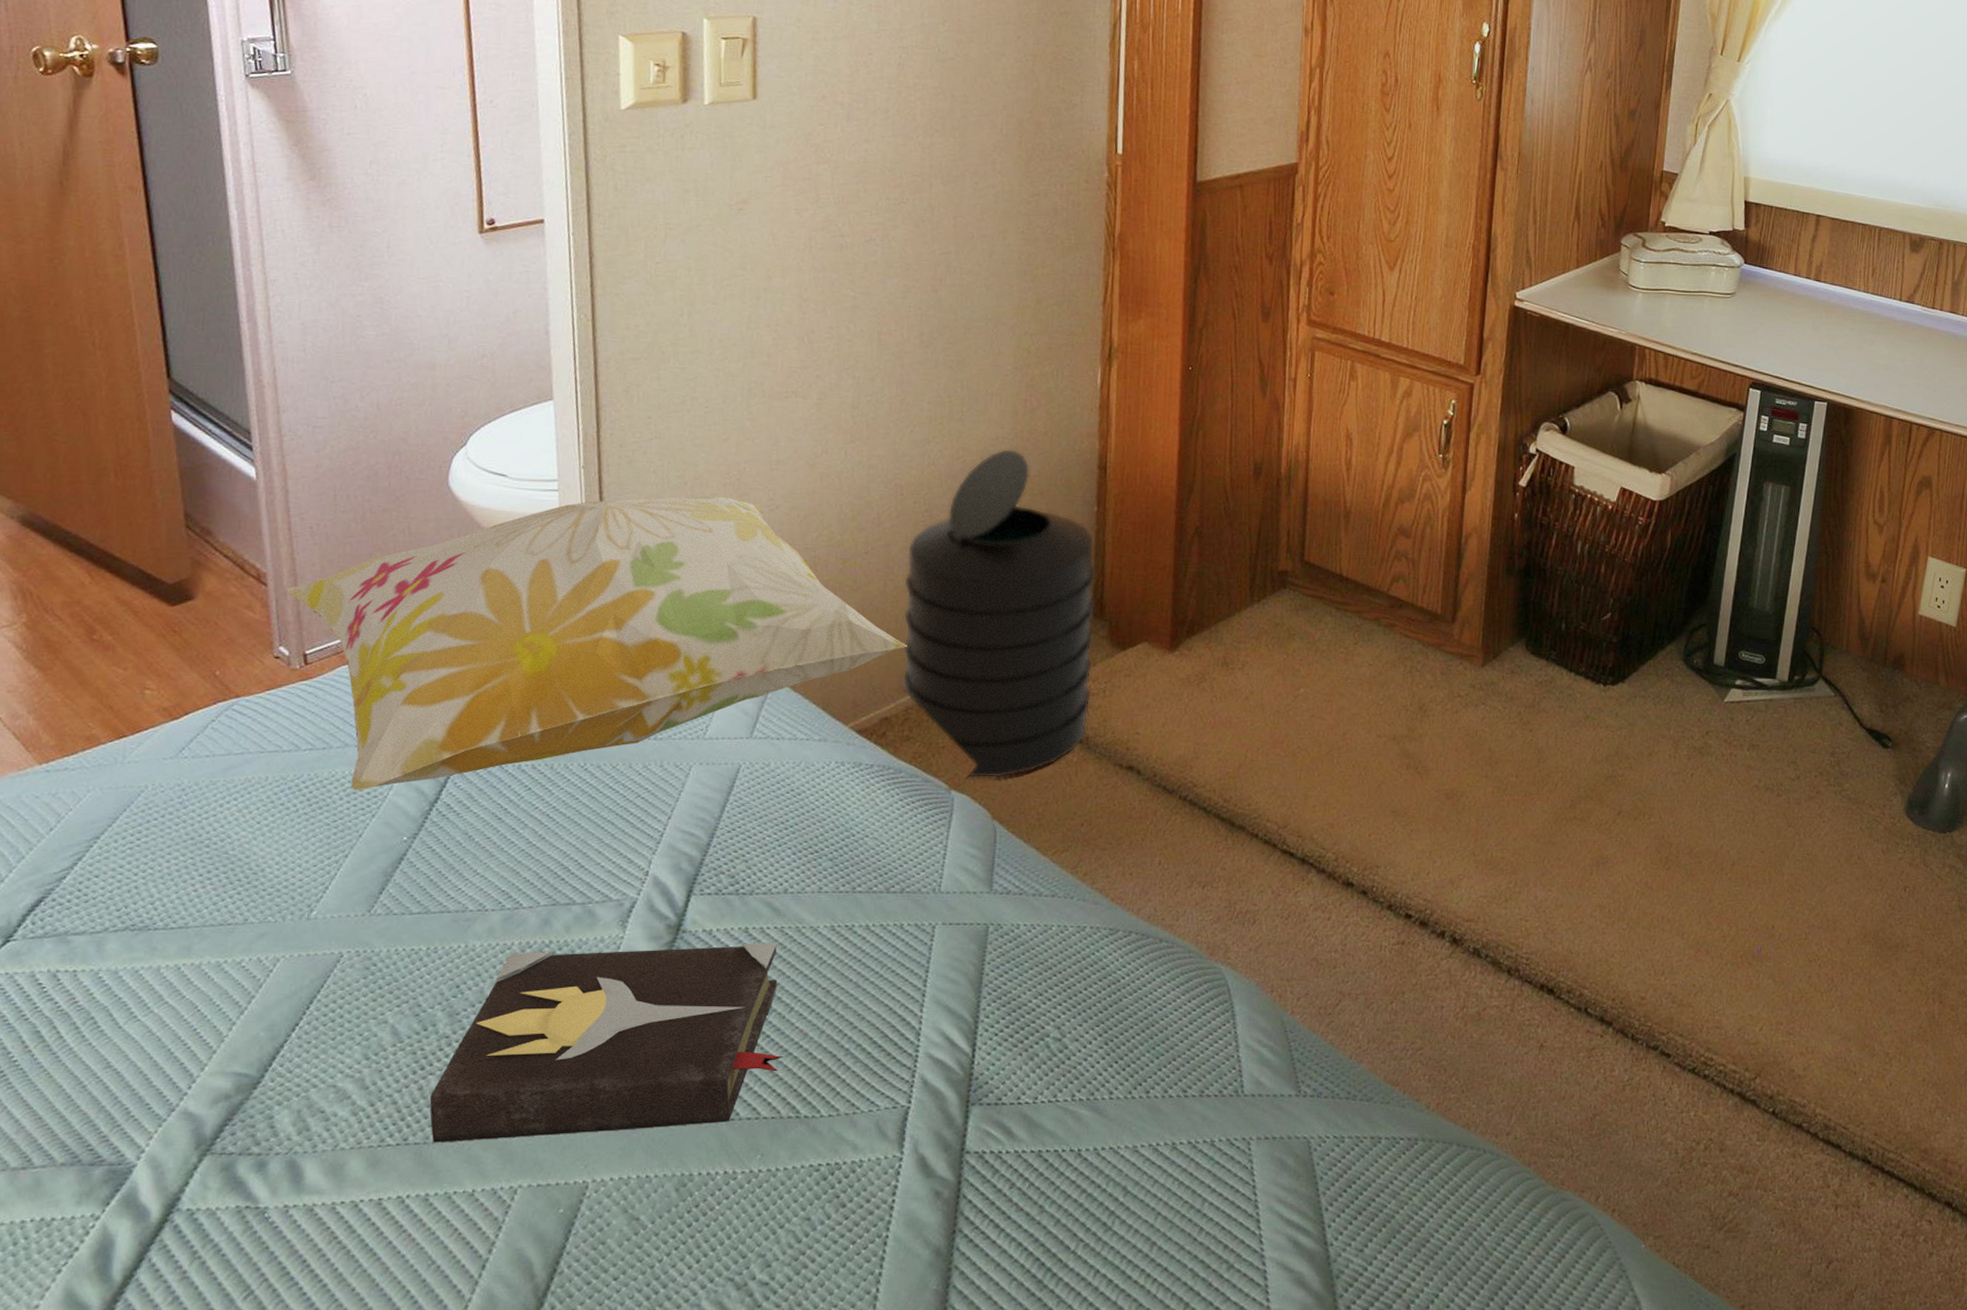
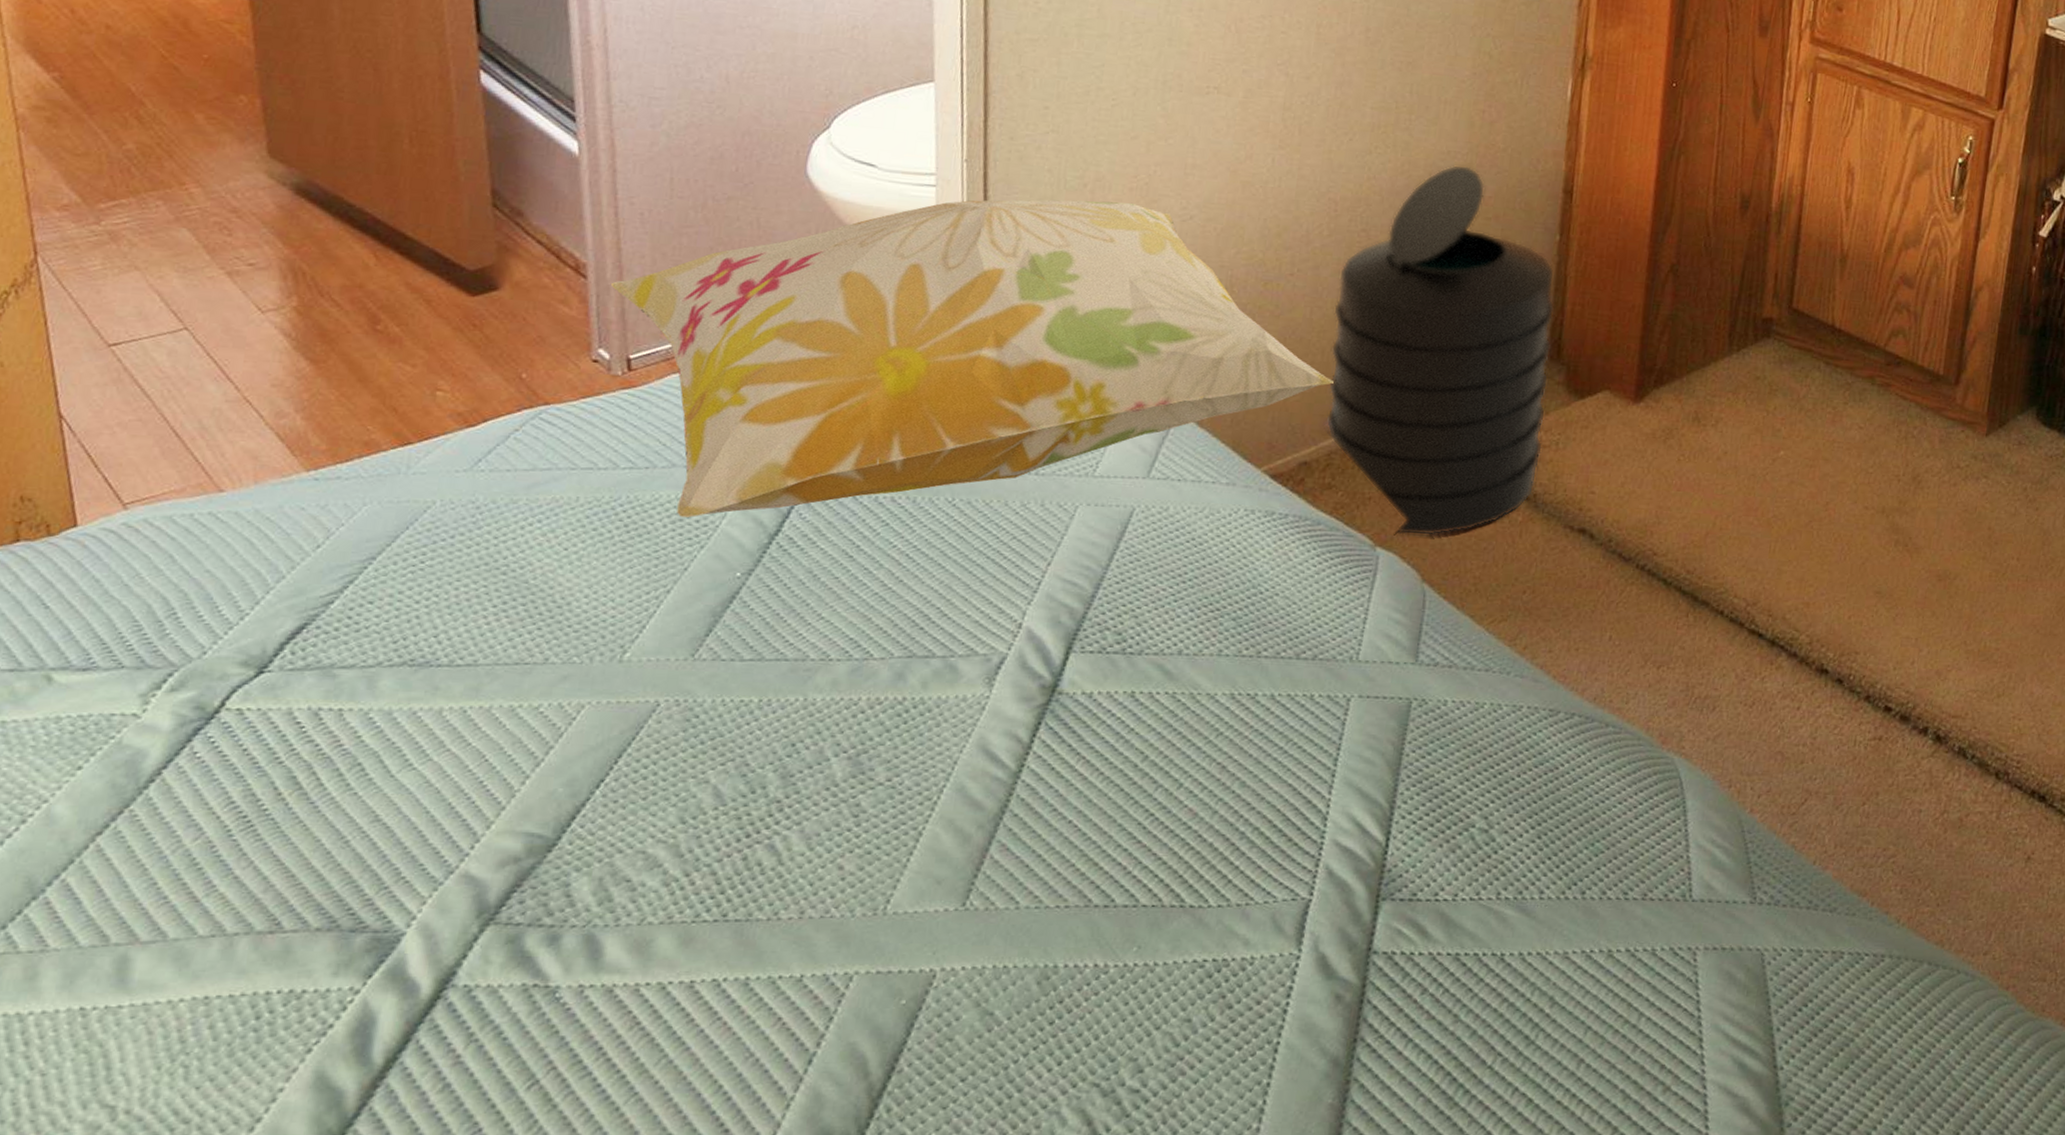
hardback book: present [429,942,783,1143] -> none [754,709,1169,921]

